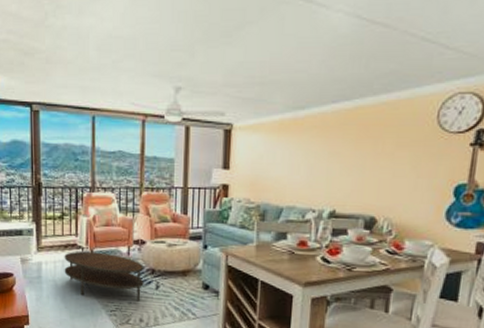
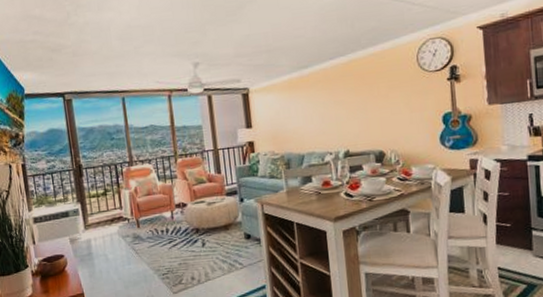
coffee table: present [64,251,144,302] -> none [111,220,191,265]

